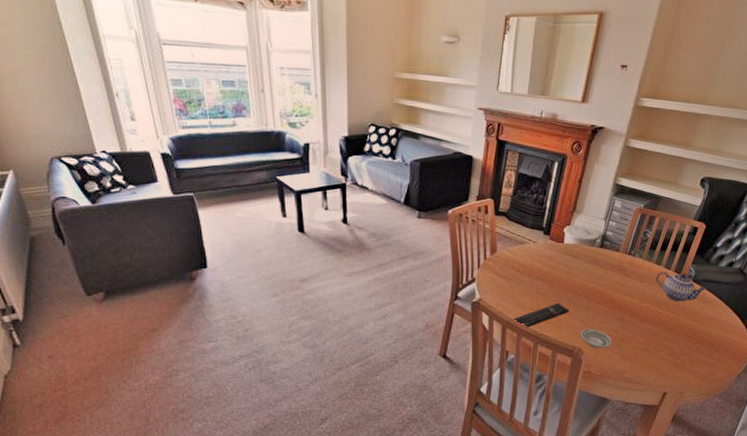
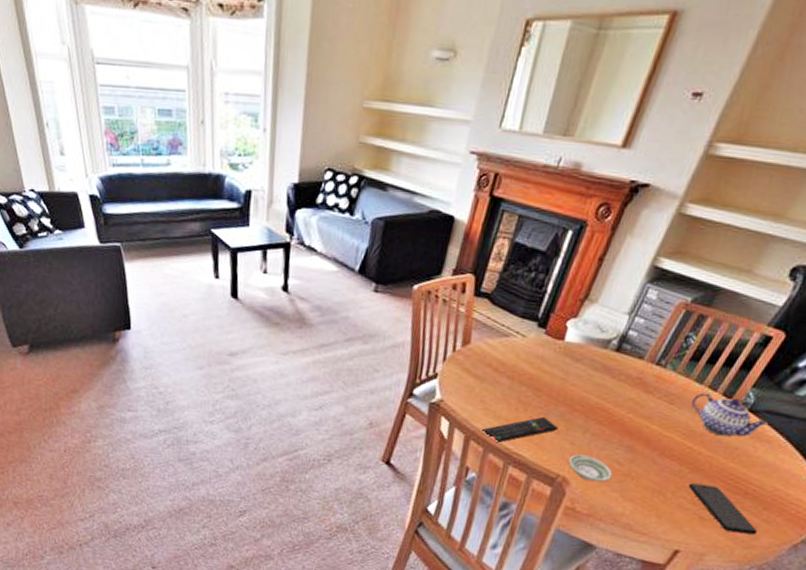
smartphone: none [664,339,713,373] -> present [688,483,757,535]

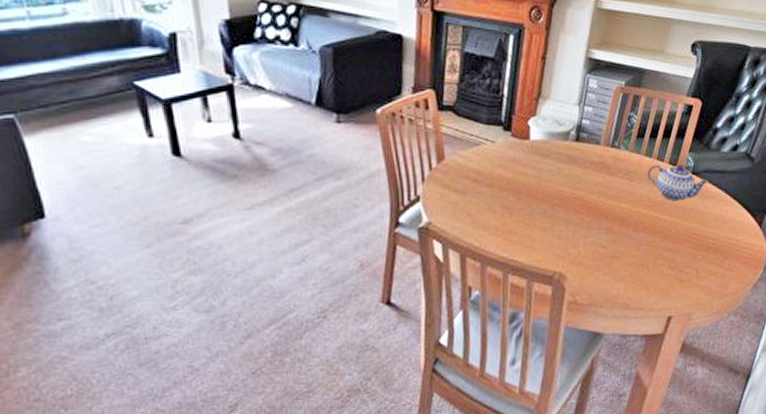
remote control: present [482,416,558,443] -> none [475,217,544,255]
saucer: present [568,454,613,482] -> none [560,246,601,271]
smartphone: present [688,483,757,535] -> none [664,247,725,288]

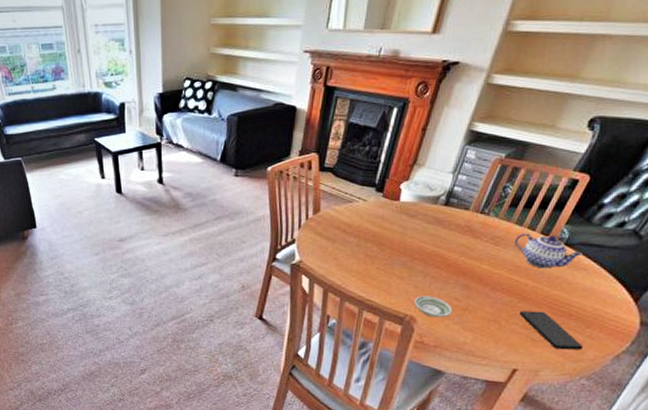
saucer: none [560,246,601,271] -> present [414,296,453,318]
smartphone: none [664,247,725,288] -> present [519,311,583,350]

